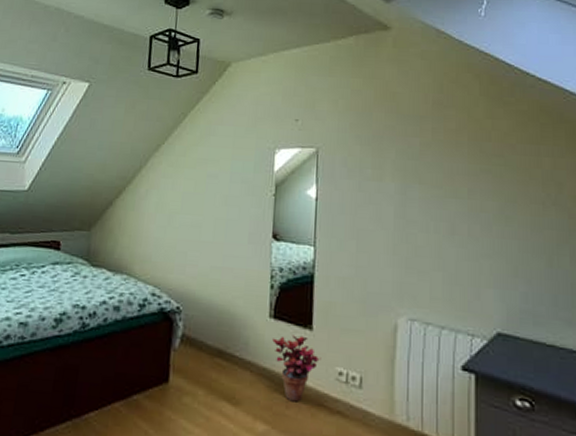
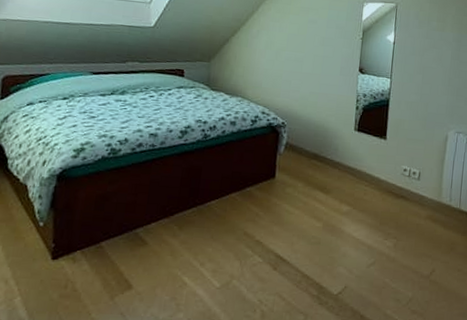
potted plant: present [272,335,322,402] -> none [356,143,392,191]

